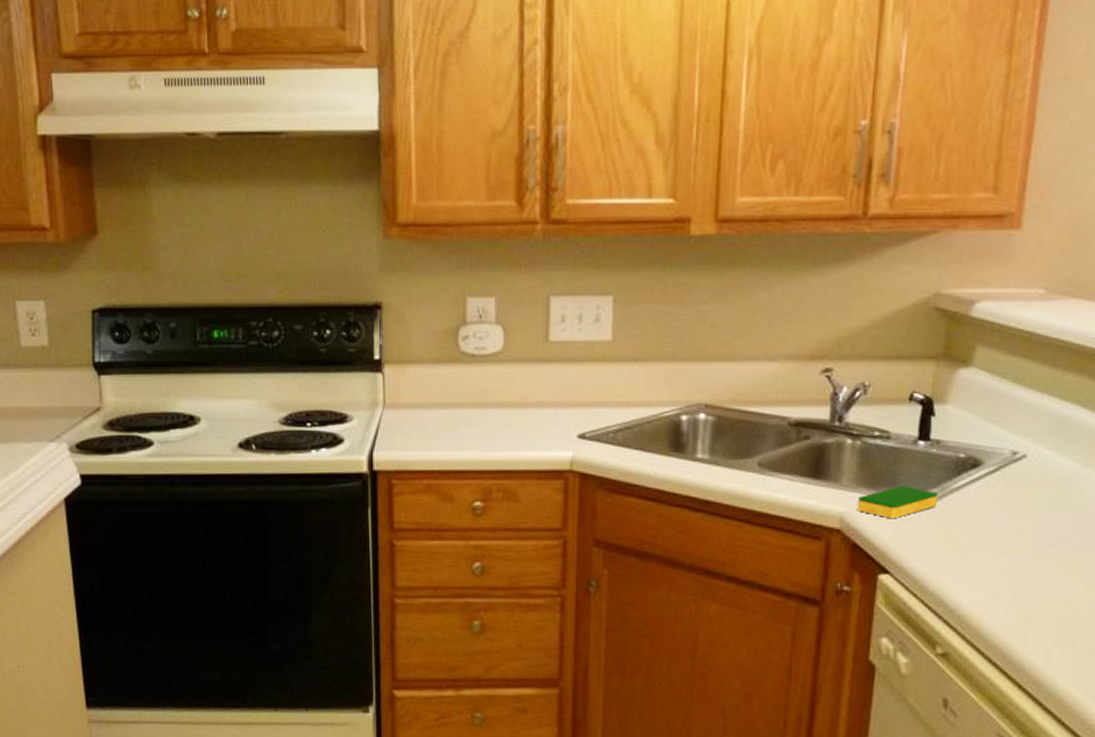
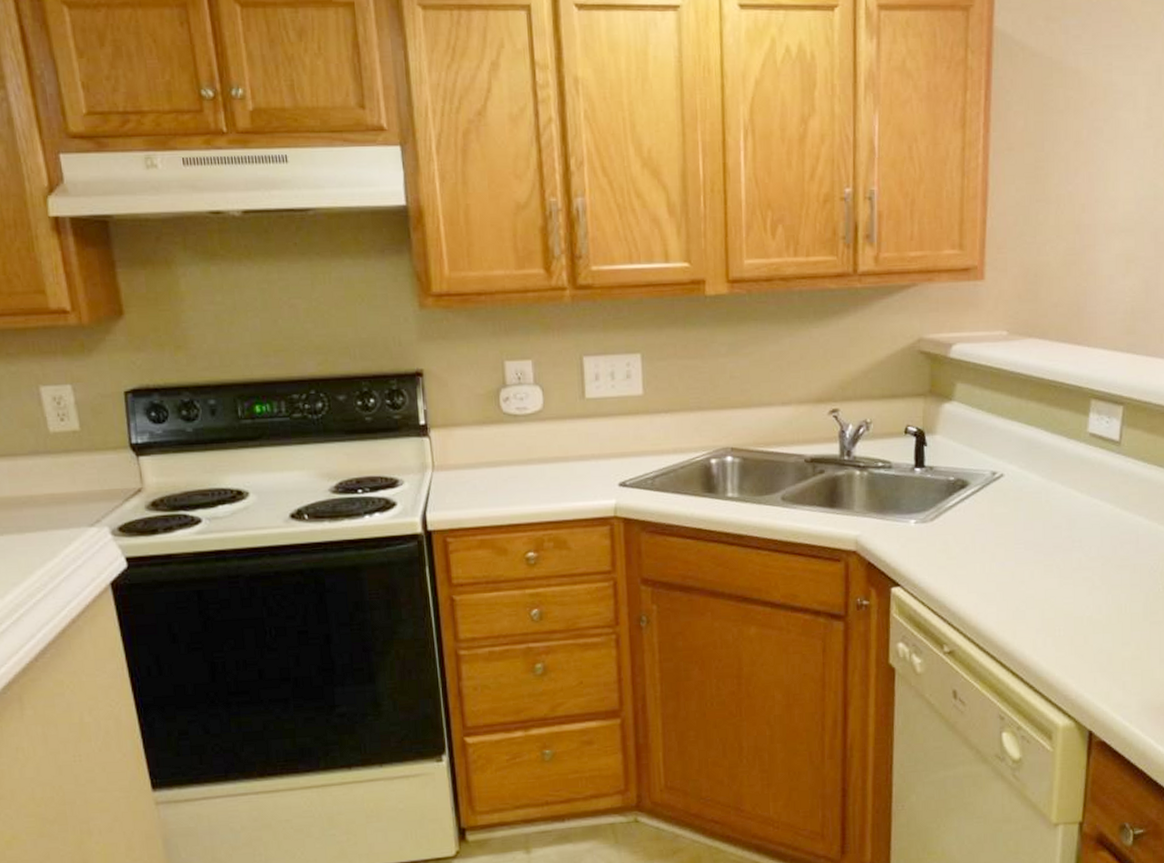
dish sponge: present [856,485,939,519] -> none [868,508,936,538]

